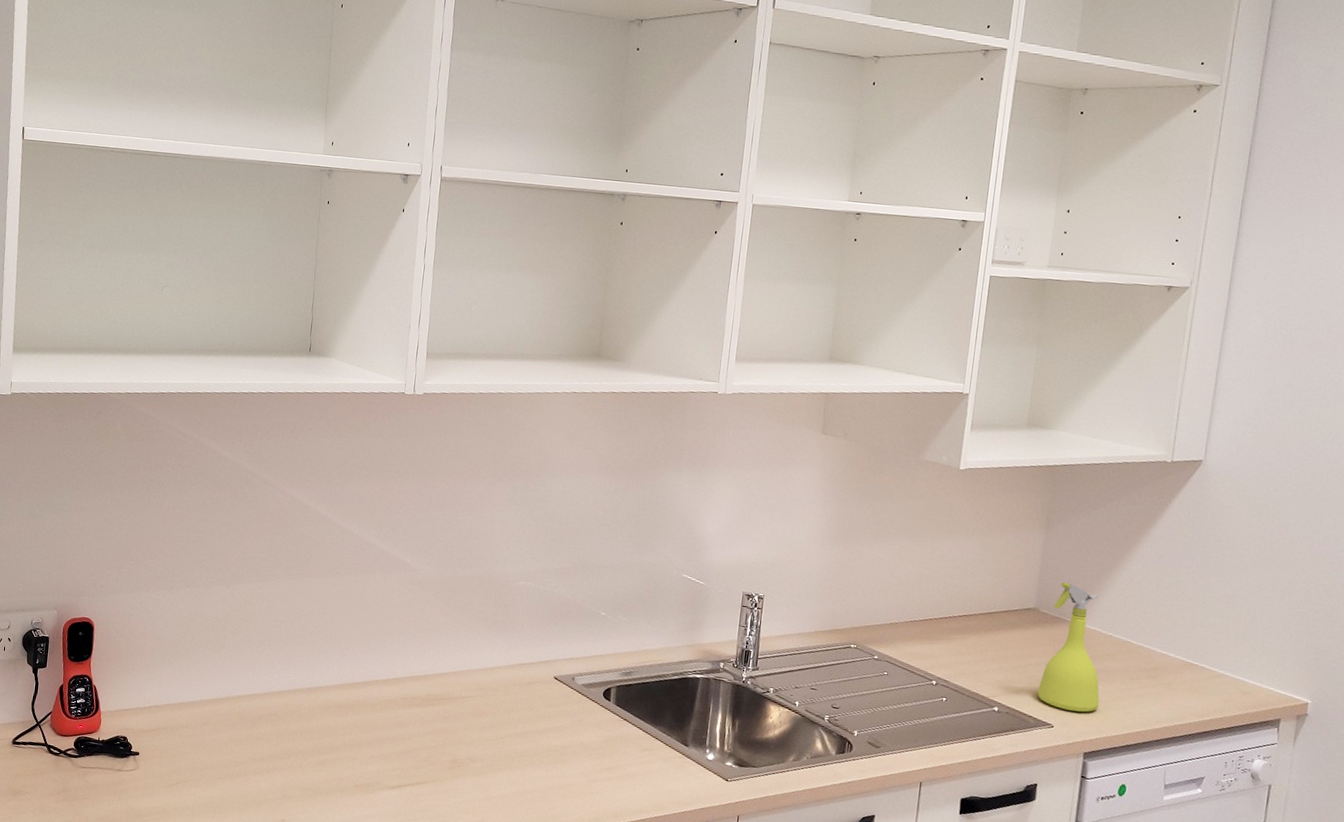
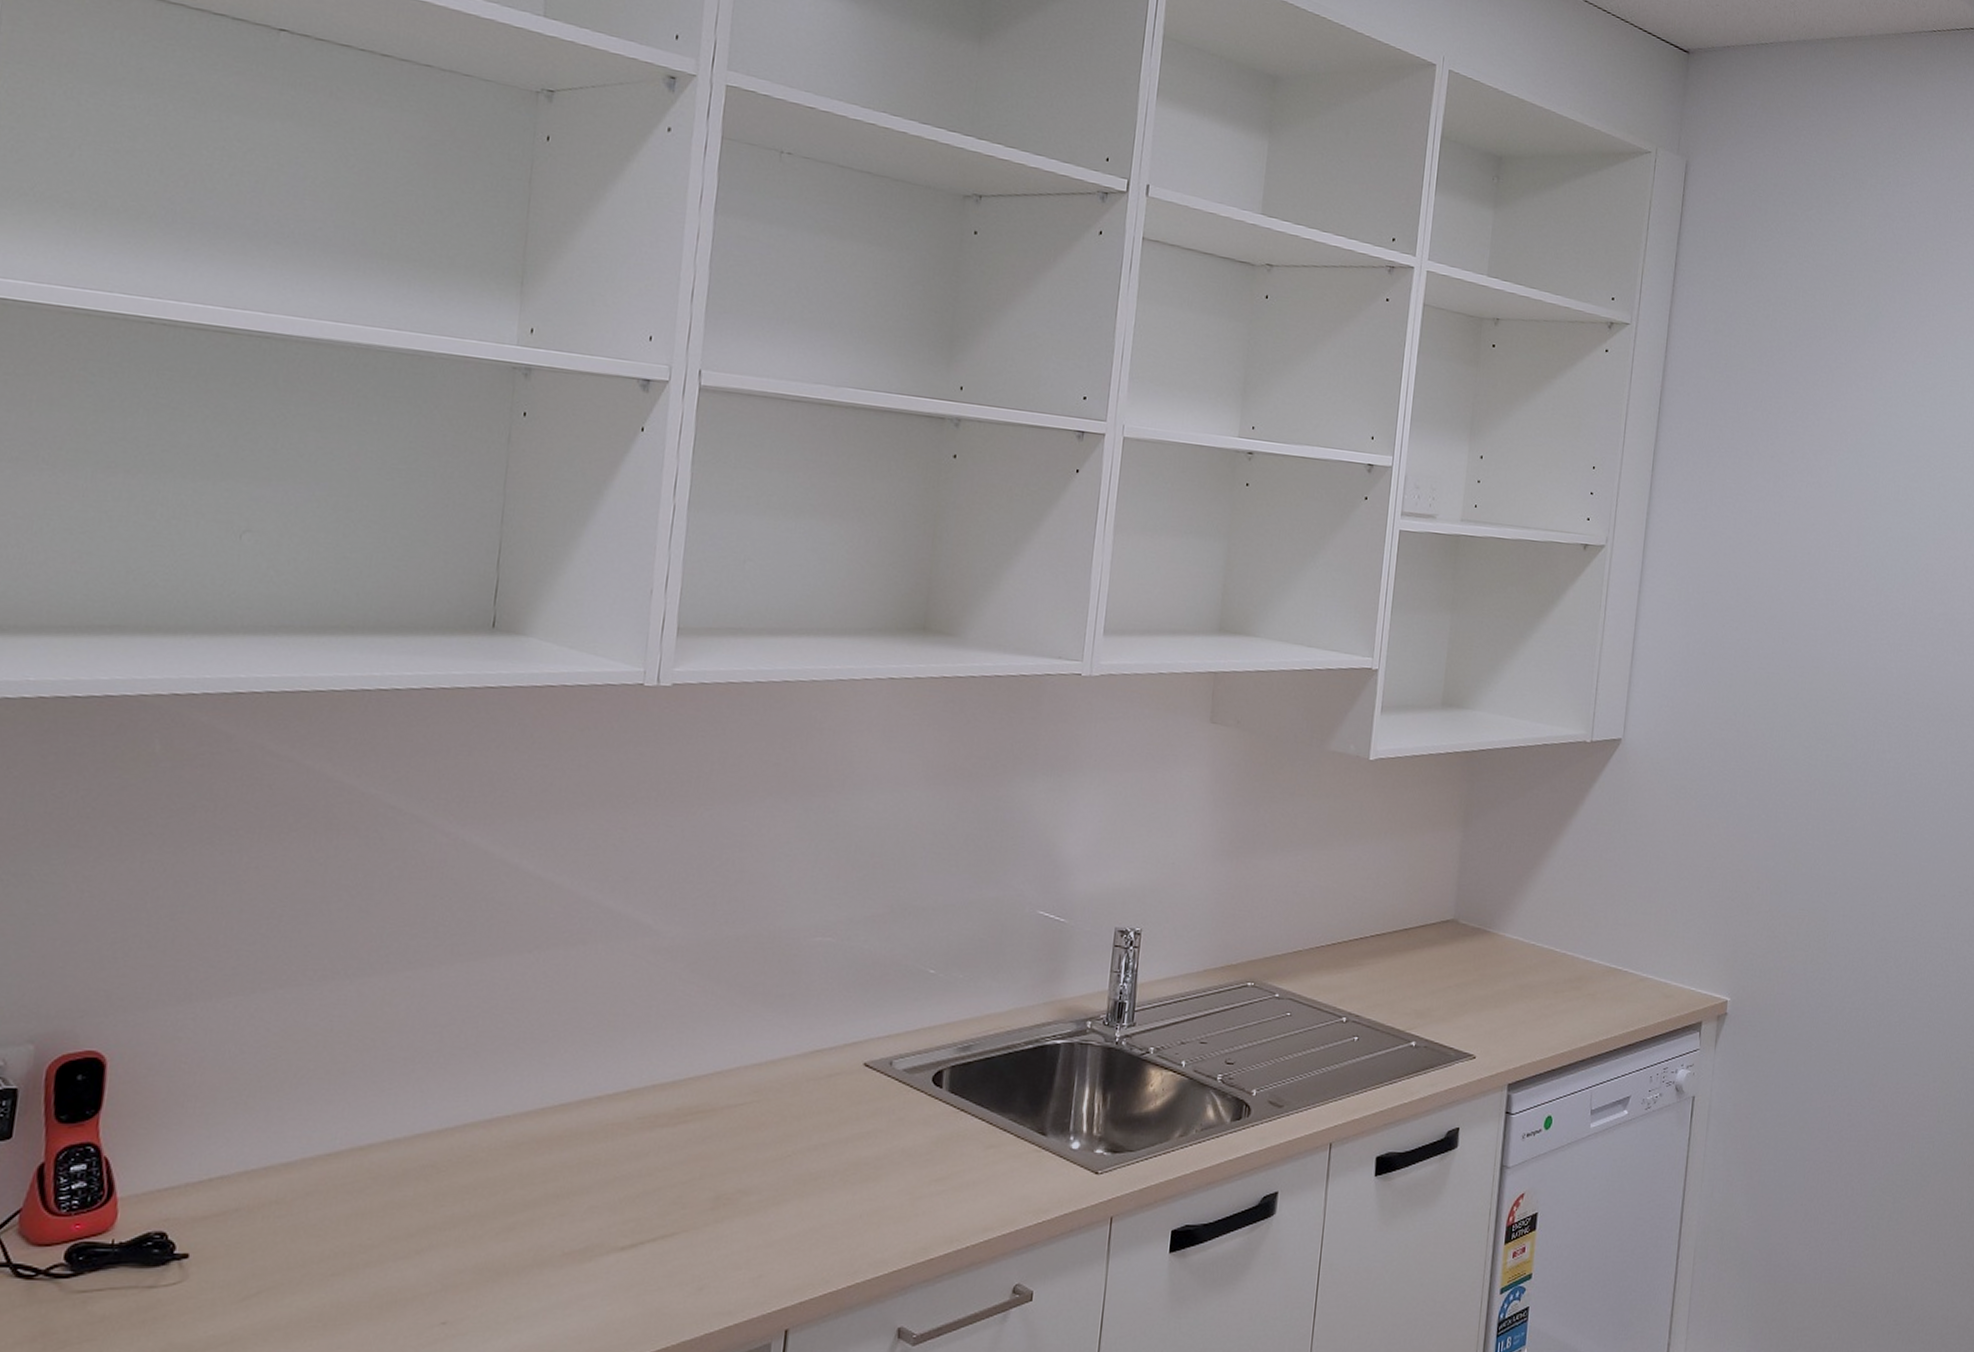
spray bottle: present [1037,581,1100,713] -> none [1457,886,1523,1037]

